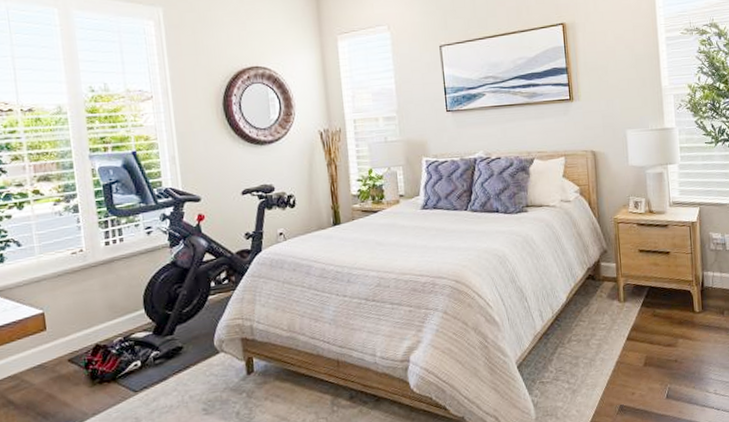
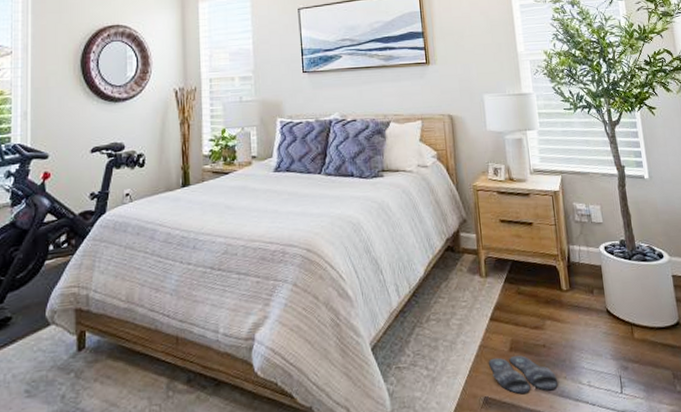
slippers: none [624,369,687,403] -> present [488,355,558,395]

